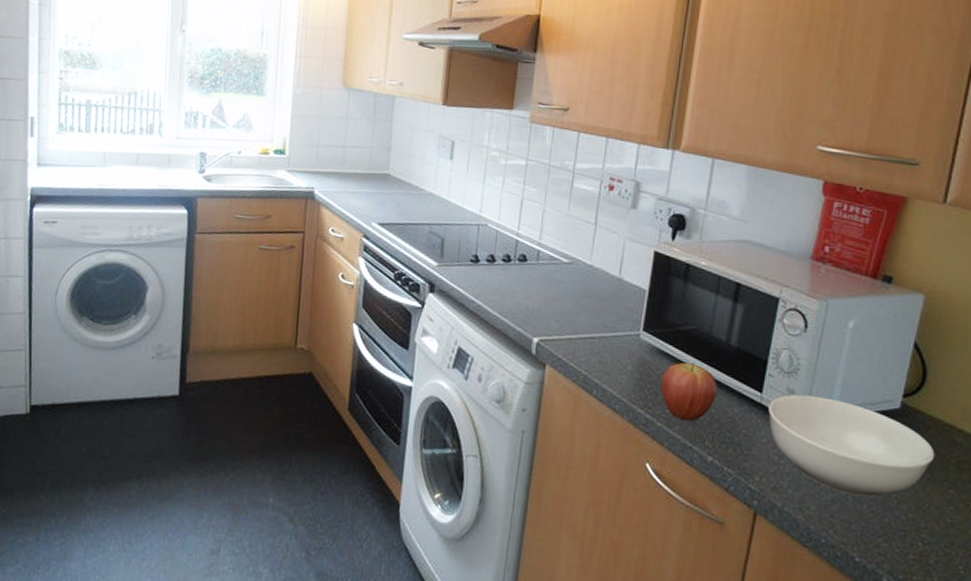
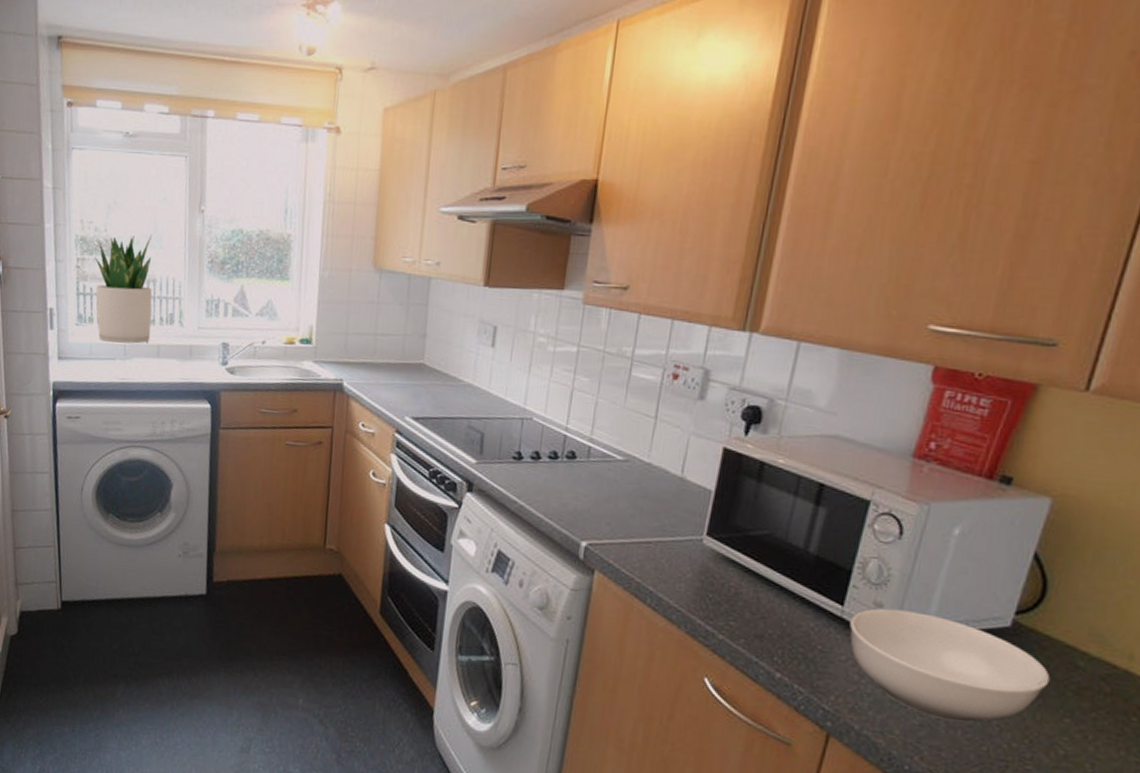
planter: none [77,50,135,152] -> present [94,234,153,344]
fruit: present [661,362,718,421] -> none [724,570,792,635]

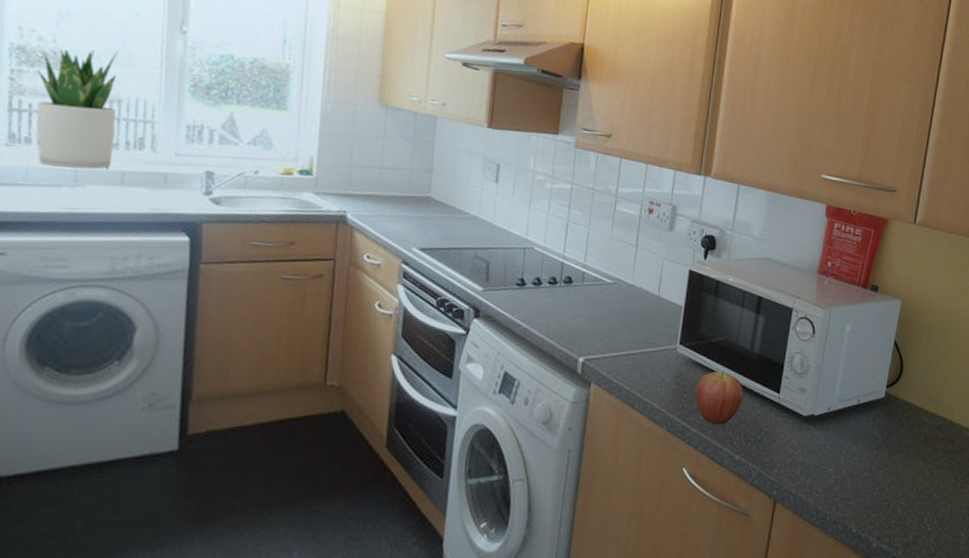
fruit: none [724,570,792,635] -> present [695,371,744,425]
bowl: present [849,608,1051,723] -> none [784,392,910,476]

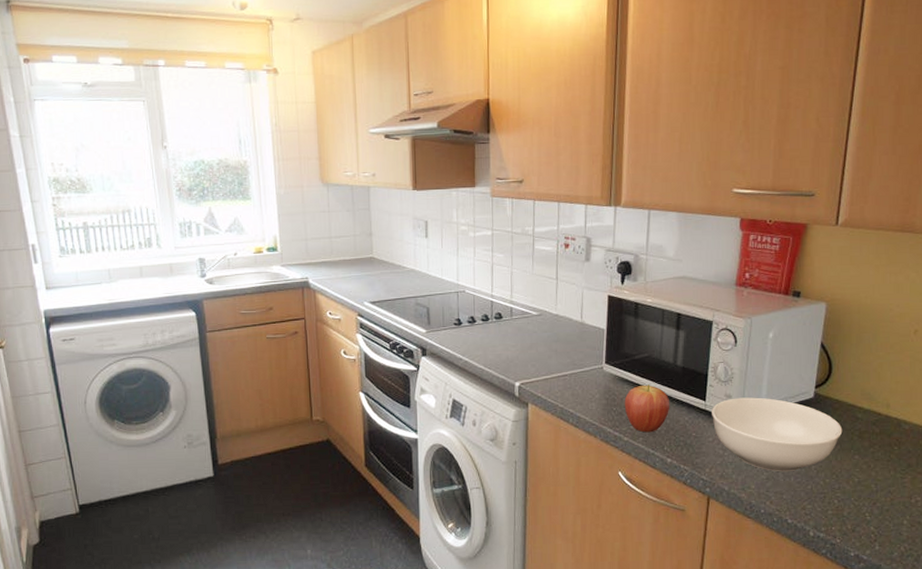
planter: present [36,49,119,170] -> none [69,170,132,269]
bowl: none [784,392,910,476] -> present [711,397,843,472]

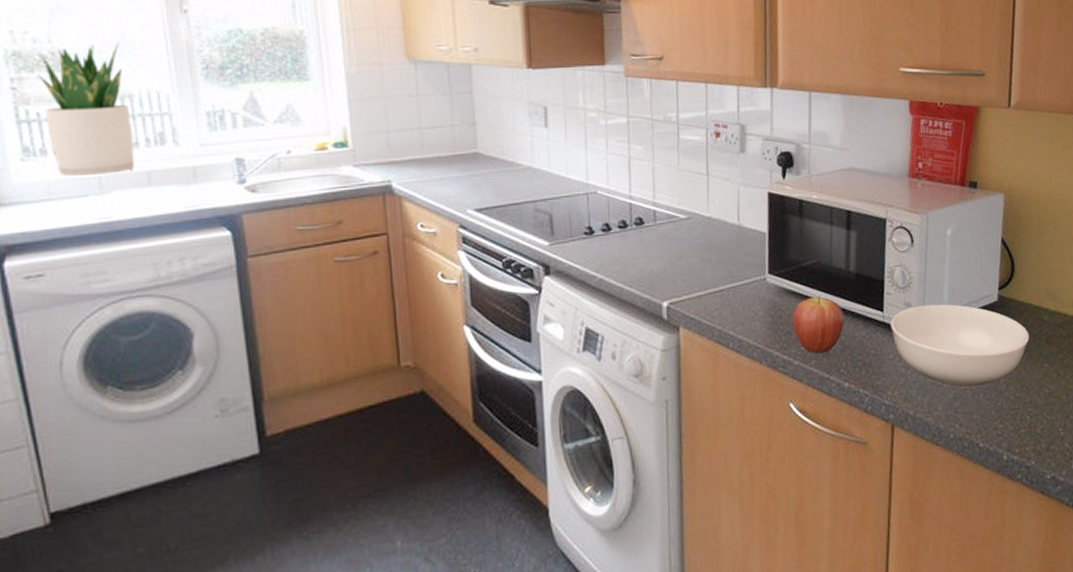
planter: none [69,170,132,269] -> present [37,41,135,176]

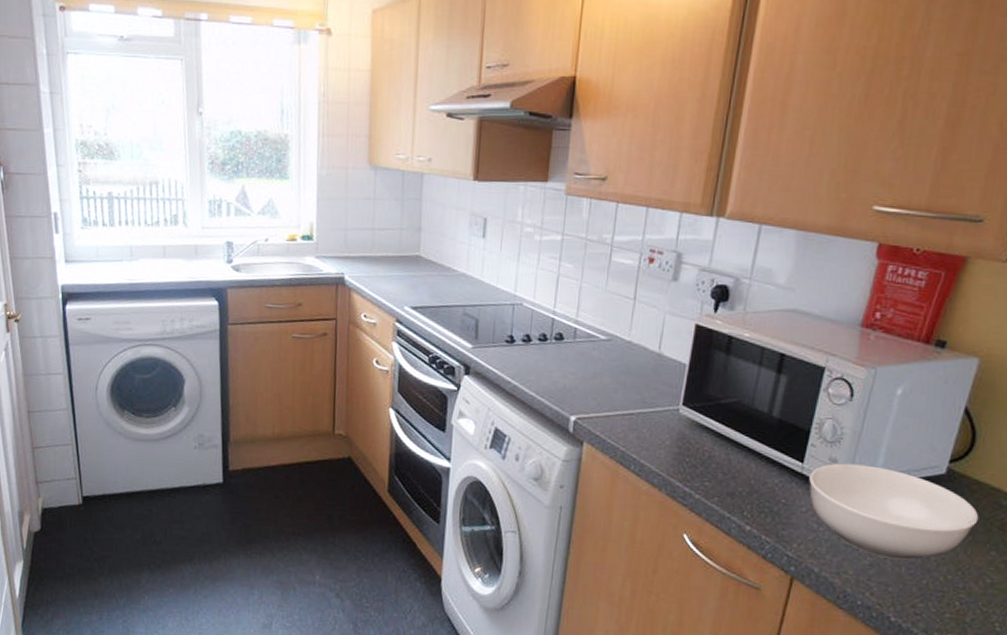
planter: present [37,41,135,176] -> none [95,137,156,245]
fruit: present [792,296,845,354] -> none [700,435,758,493]

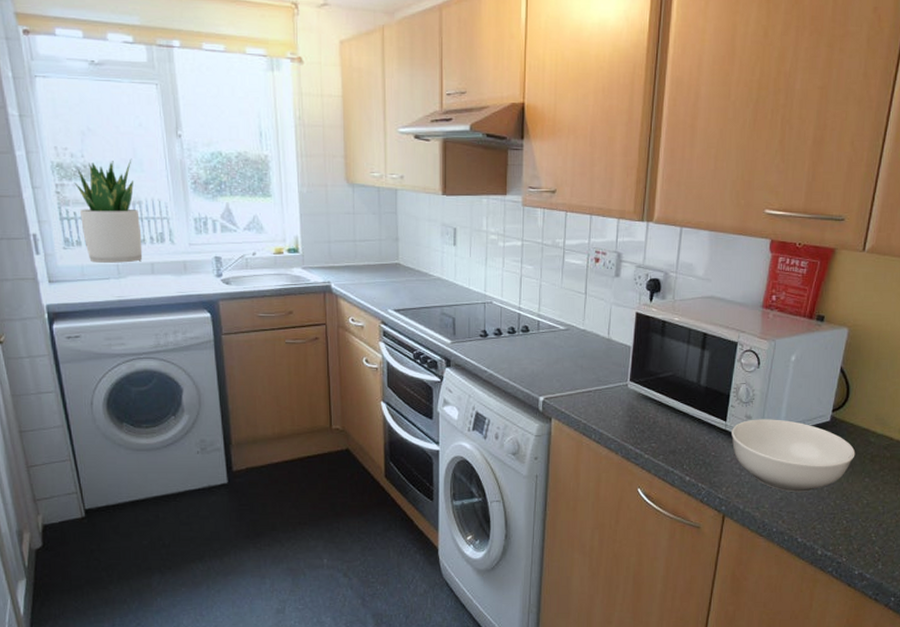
planter: none [95,137,156,245] -> present [74,158,143,263]

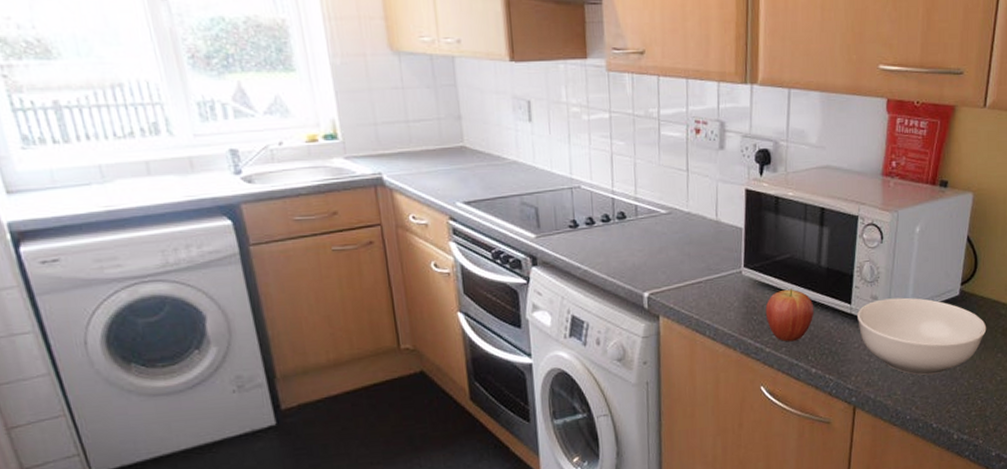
planter: present [74,158,143,263] -> none [25,28,133,165]
fruit: none [646,403,692,451] -> present [765,288,814,342]

